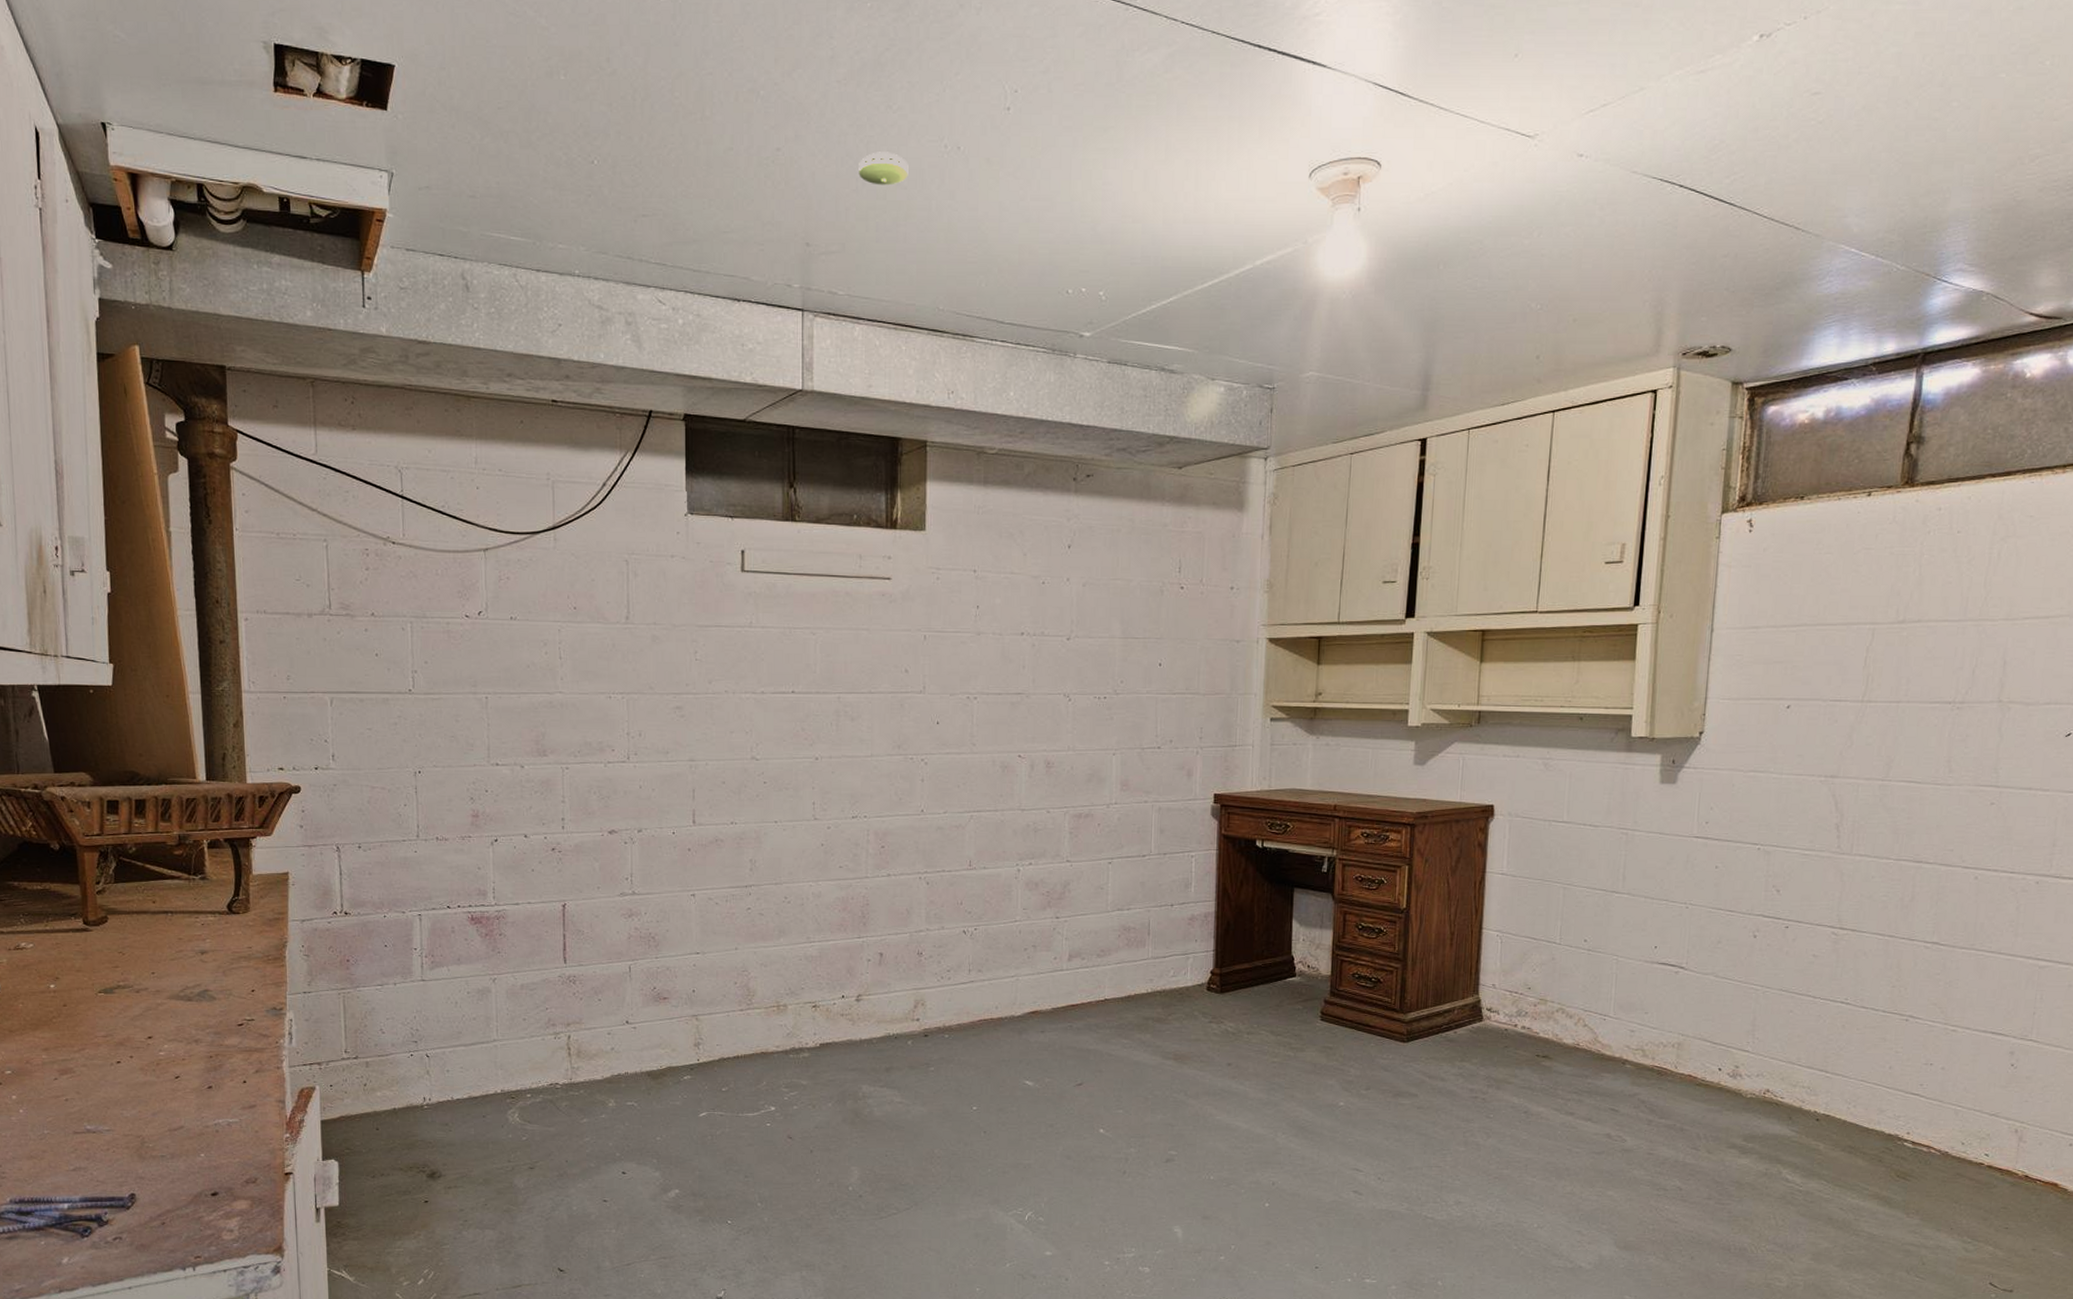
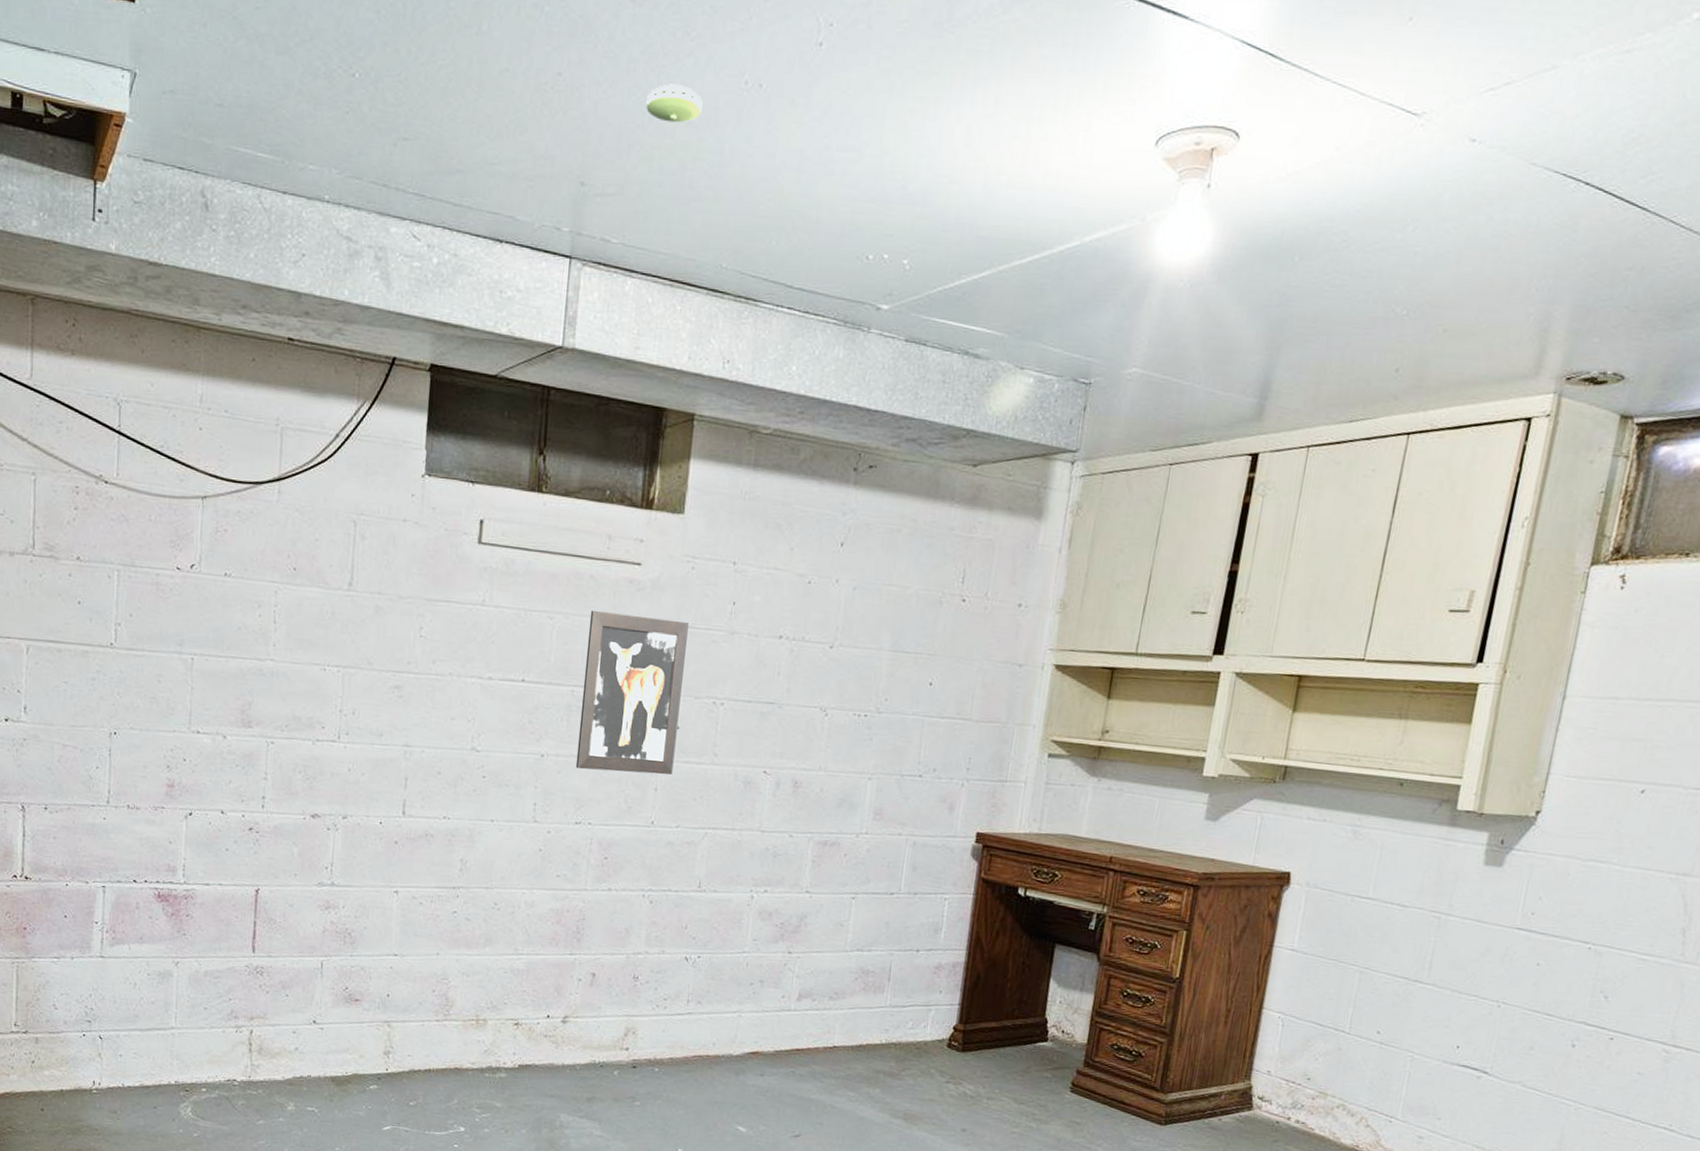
wall art: none [848,623,938,768] -> present [575,610,689,775]

